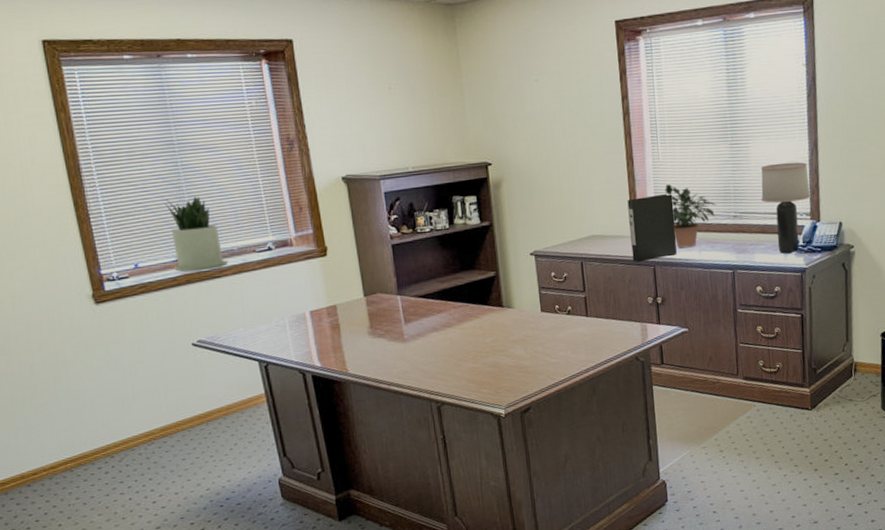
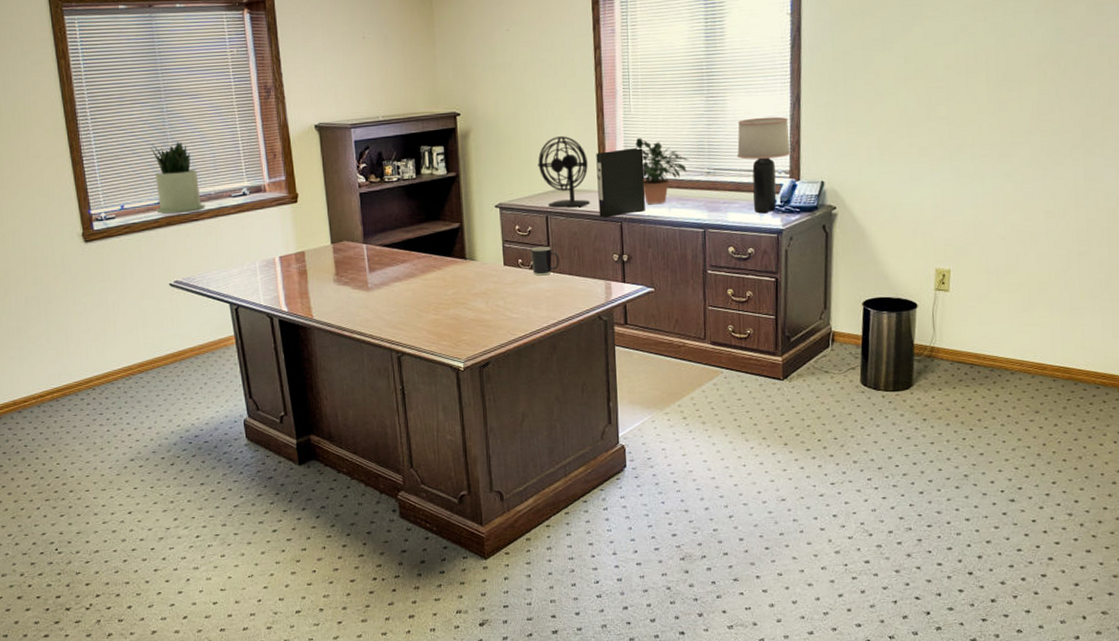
mug: none [566,291,596,321] -> present [530,246,559,276]
desk fan: none [571,184,624,255] -> present [538,136,591,209]

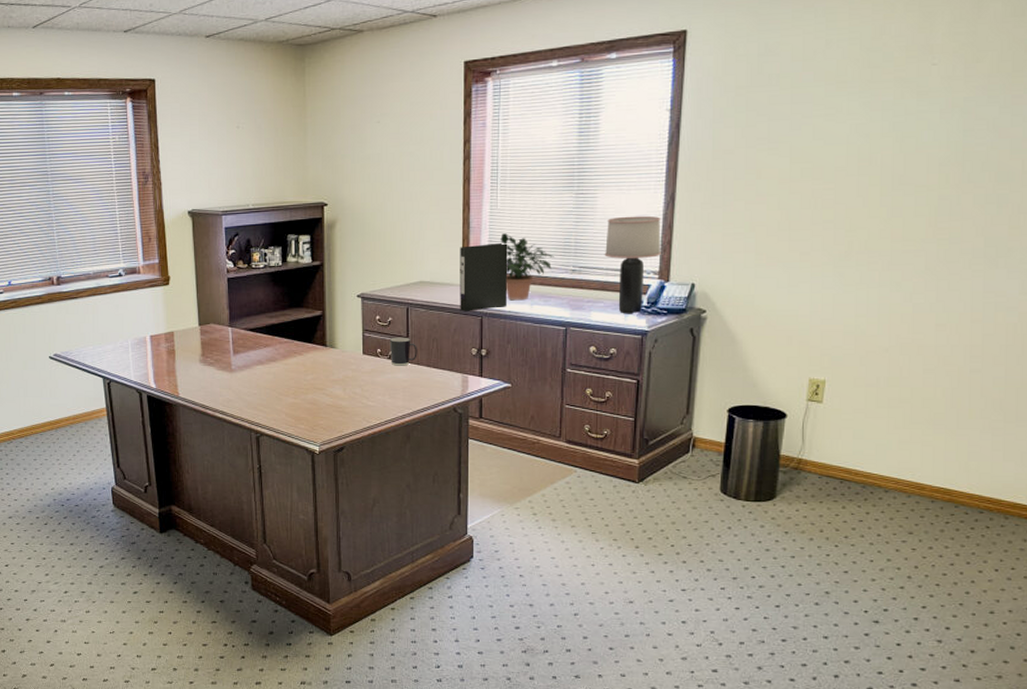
planter: present [151,141,206,215] -> none [37,223,85,292]
desk fan: present [538,136,591,209] -> none [401,229,452,301]

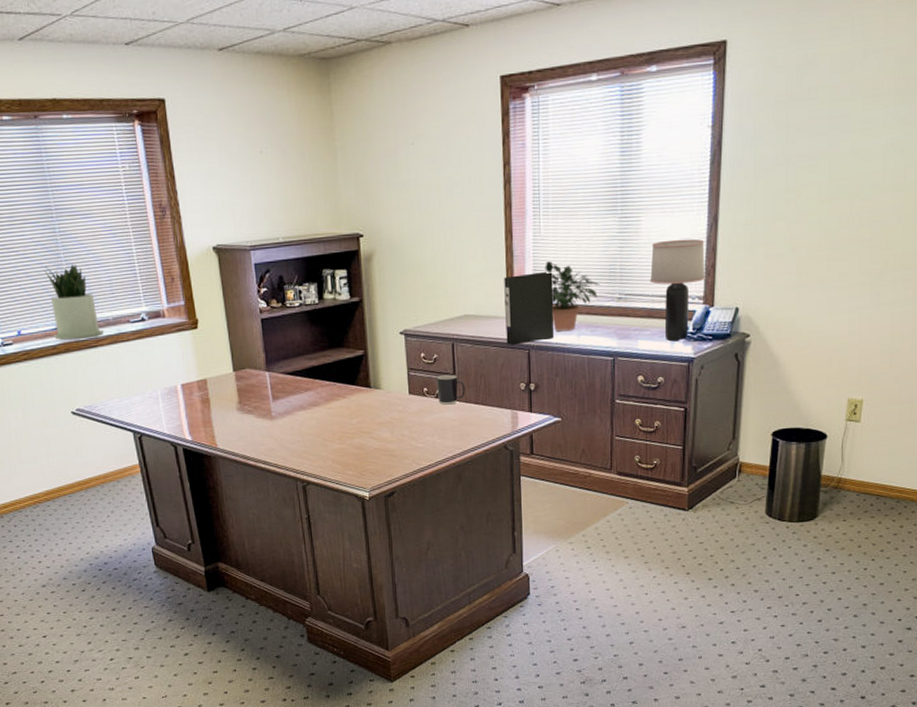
planter: none [37,223,85,292] -> present [45,264,105,341]

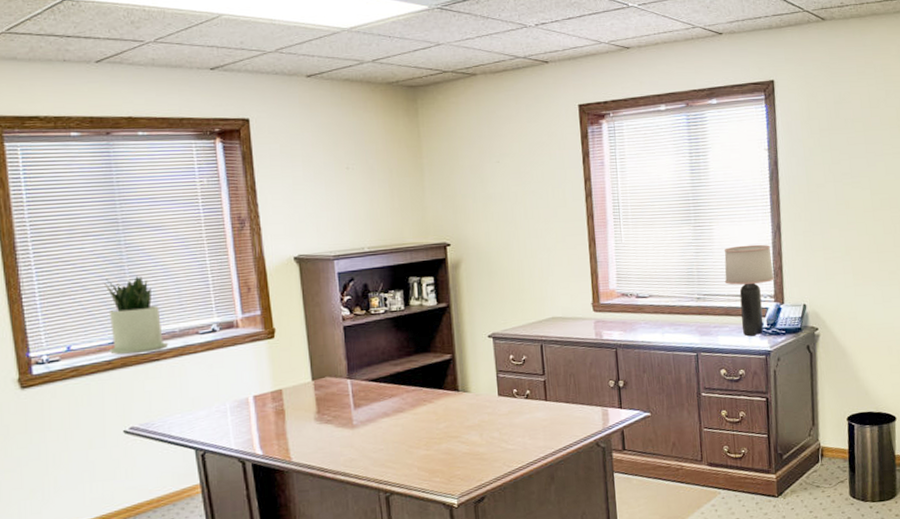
mug: present [435,374,465,405] -> none [525,374,555,405]
binder: present [504,271,554,345] -> none [589,275,639,345]
potted plant: present [545,261,600,332] -> none [627,266,680,331]

